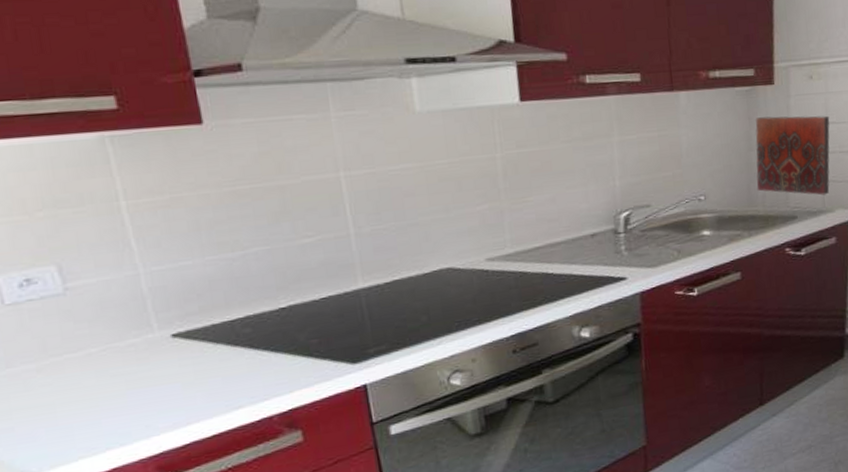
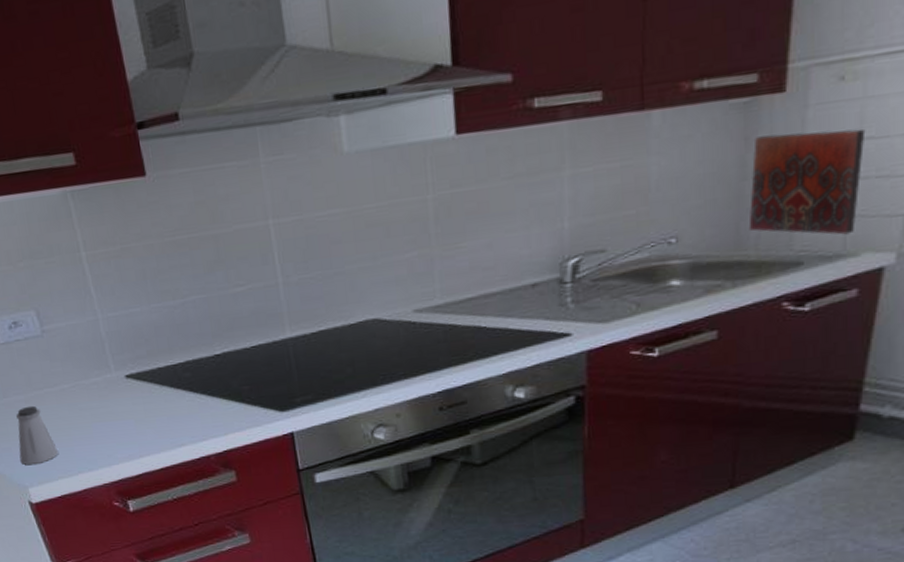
saltshaker: none [22,375,81,447] -> present [15,405,59,466]

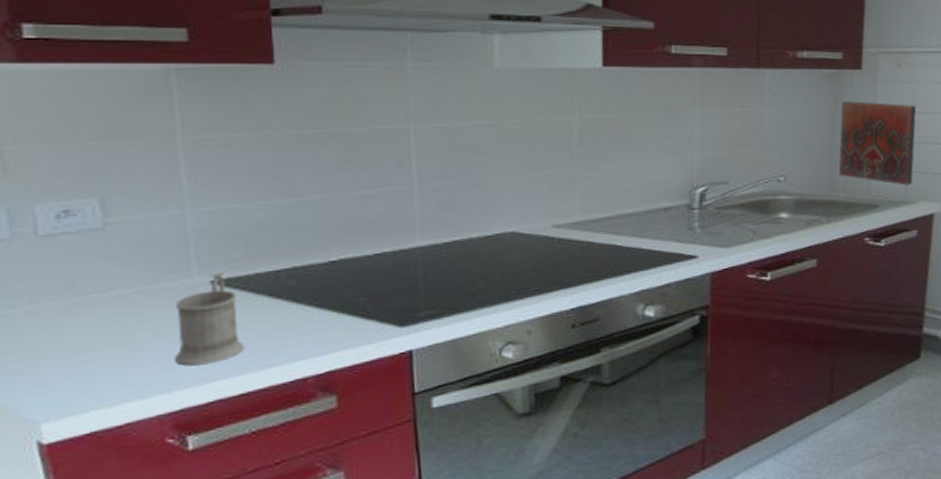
saltshaker: present [15,405,59,466] -> none [36,315,98,393]
mug: none [103,367,159,446] -> present [174,272,245,366]

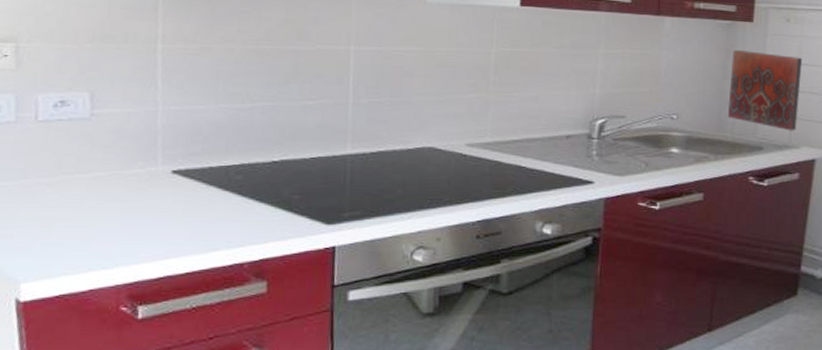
mug: present [174,272,245,366] -> none [134,163,195,244]

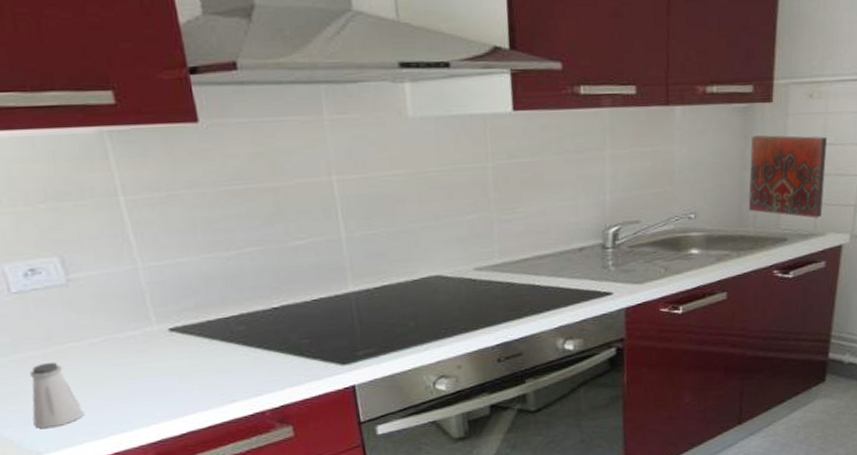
saltshaker: none [20,190,72,257] -> present [29,362,85,429]

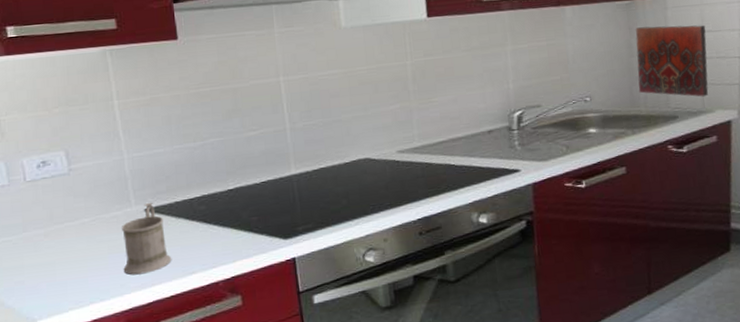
saltshaker: present [29,362,85,429] -> none [32,239,73,298]
mug: none [141,320,207,404] -> present [122,202,172,275]

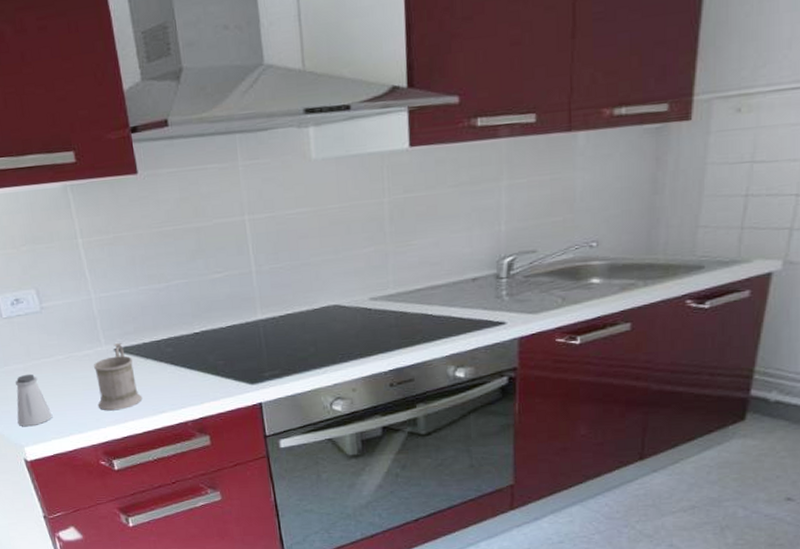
saltshaker: none [32,239,73,298] -> present [14,373,53,427]
decorative tile: present [635,25,709,97] -> none [658,153,758,244]

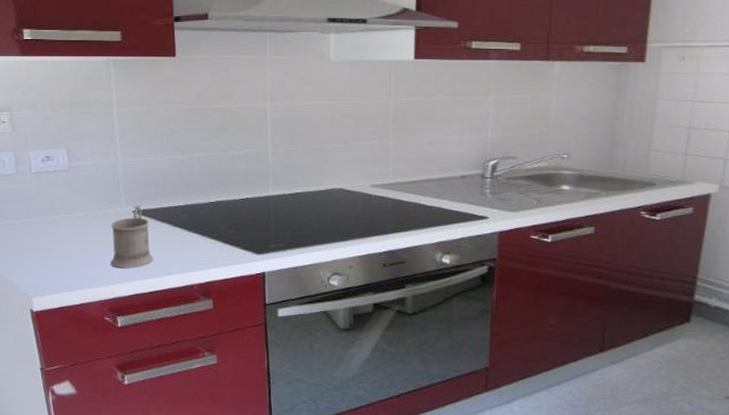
saltshaker: present [14,373,53,427] -> none [30,227,65,278]

